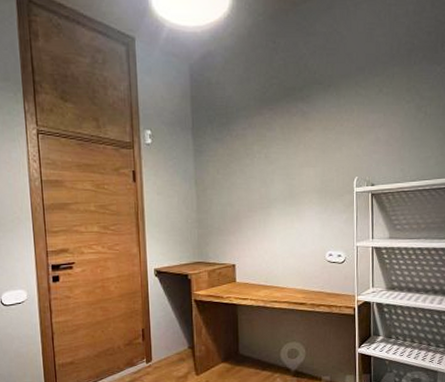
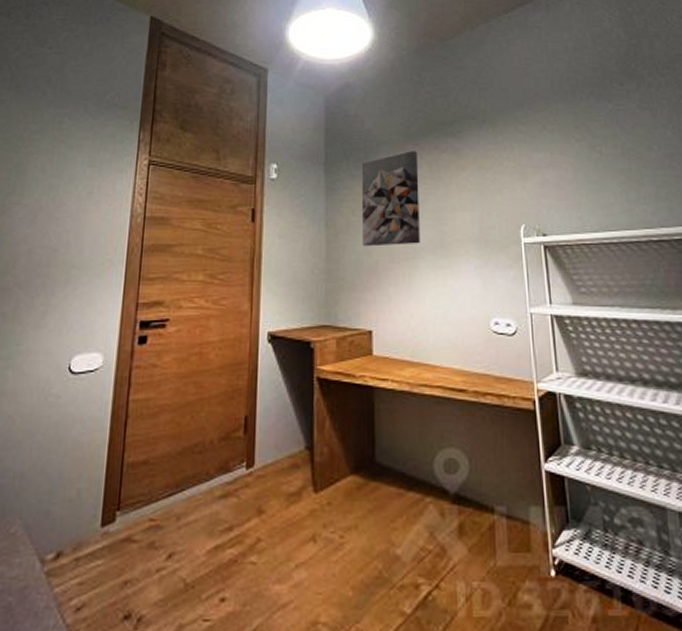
wall art: none [223,115,273,199] -> present [361,151,420,247]

